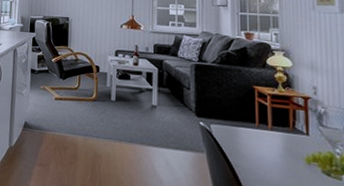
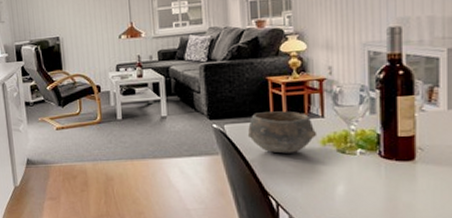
bowl: none [232,118,302,166] -> present [247,111,318,154]

